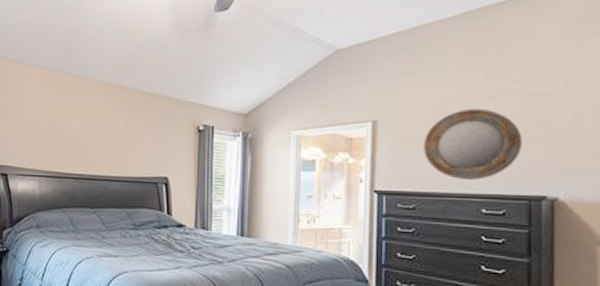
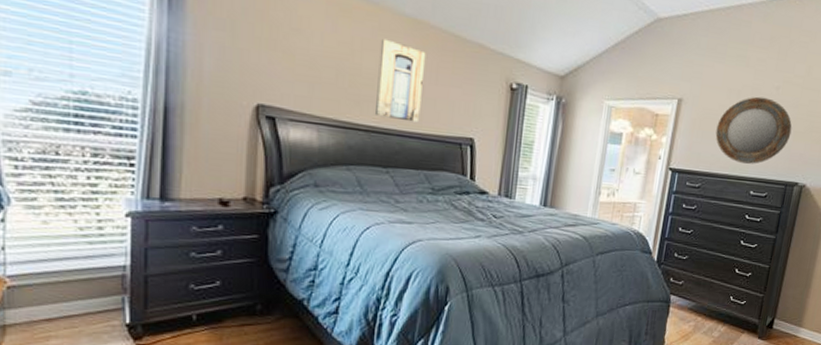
wall art: none [82,103,122,168] -> present [374,38,426,123]

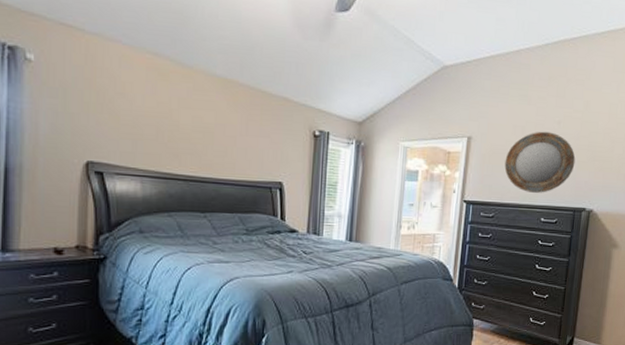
wall art: present [374,38,426,123] -> none [191,97,237,171]

